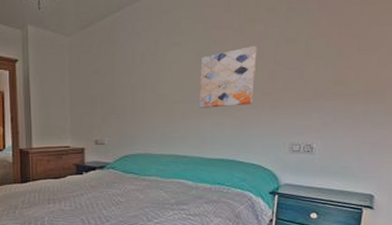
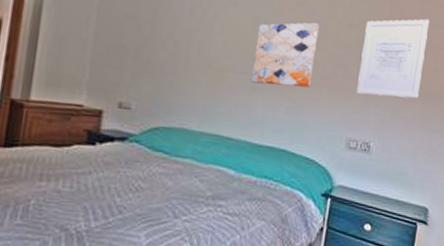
wall art: none [298,19,371,103] -> present [357,19,430,98]

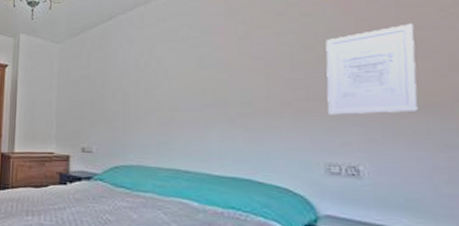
wall art: present [250,22,320,88] -> none [201,52,269,118]

